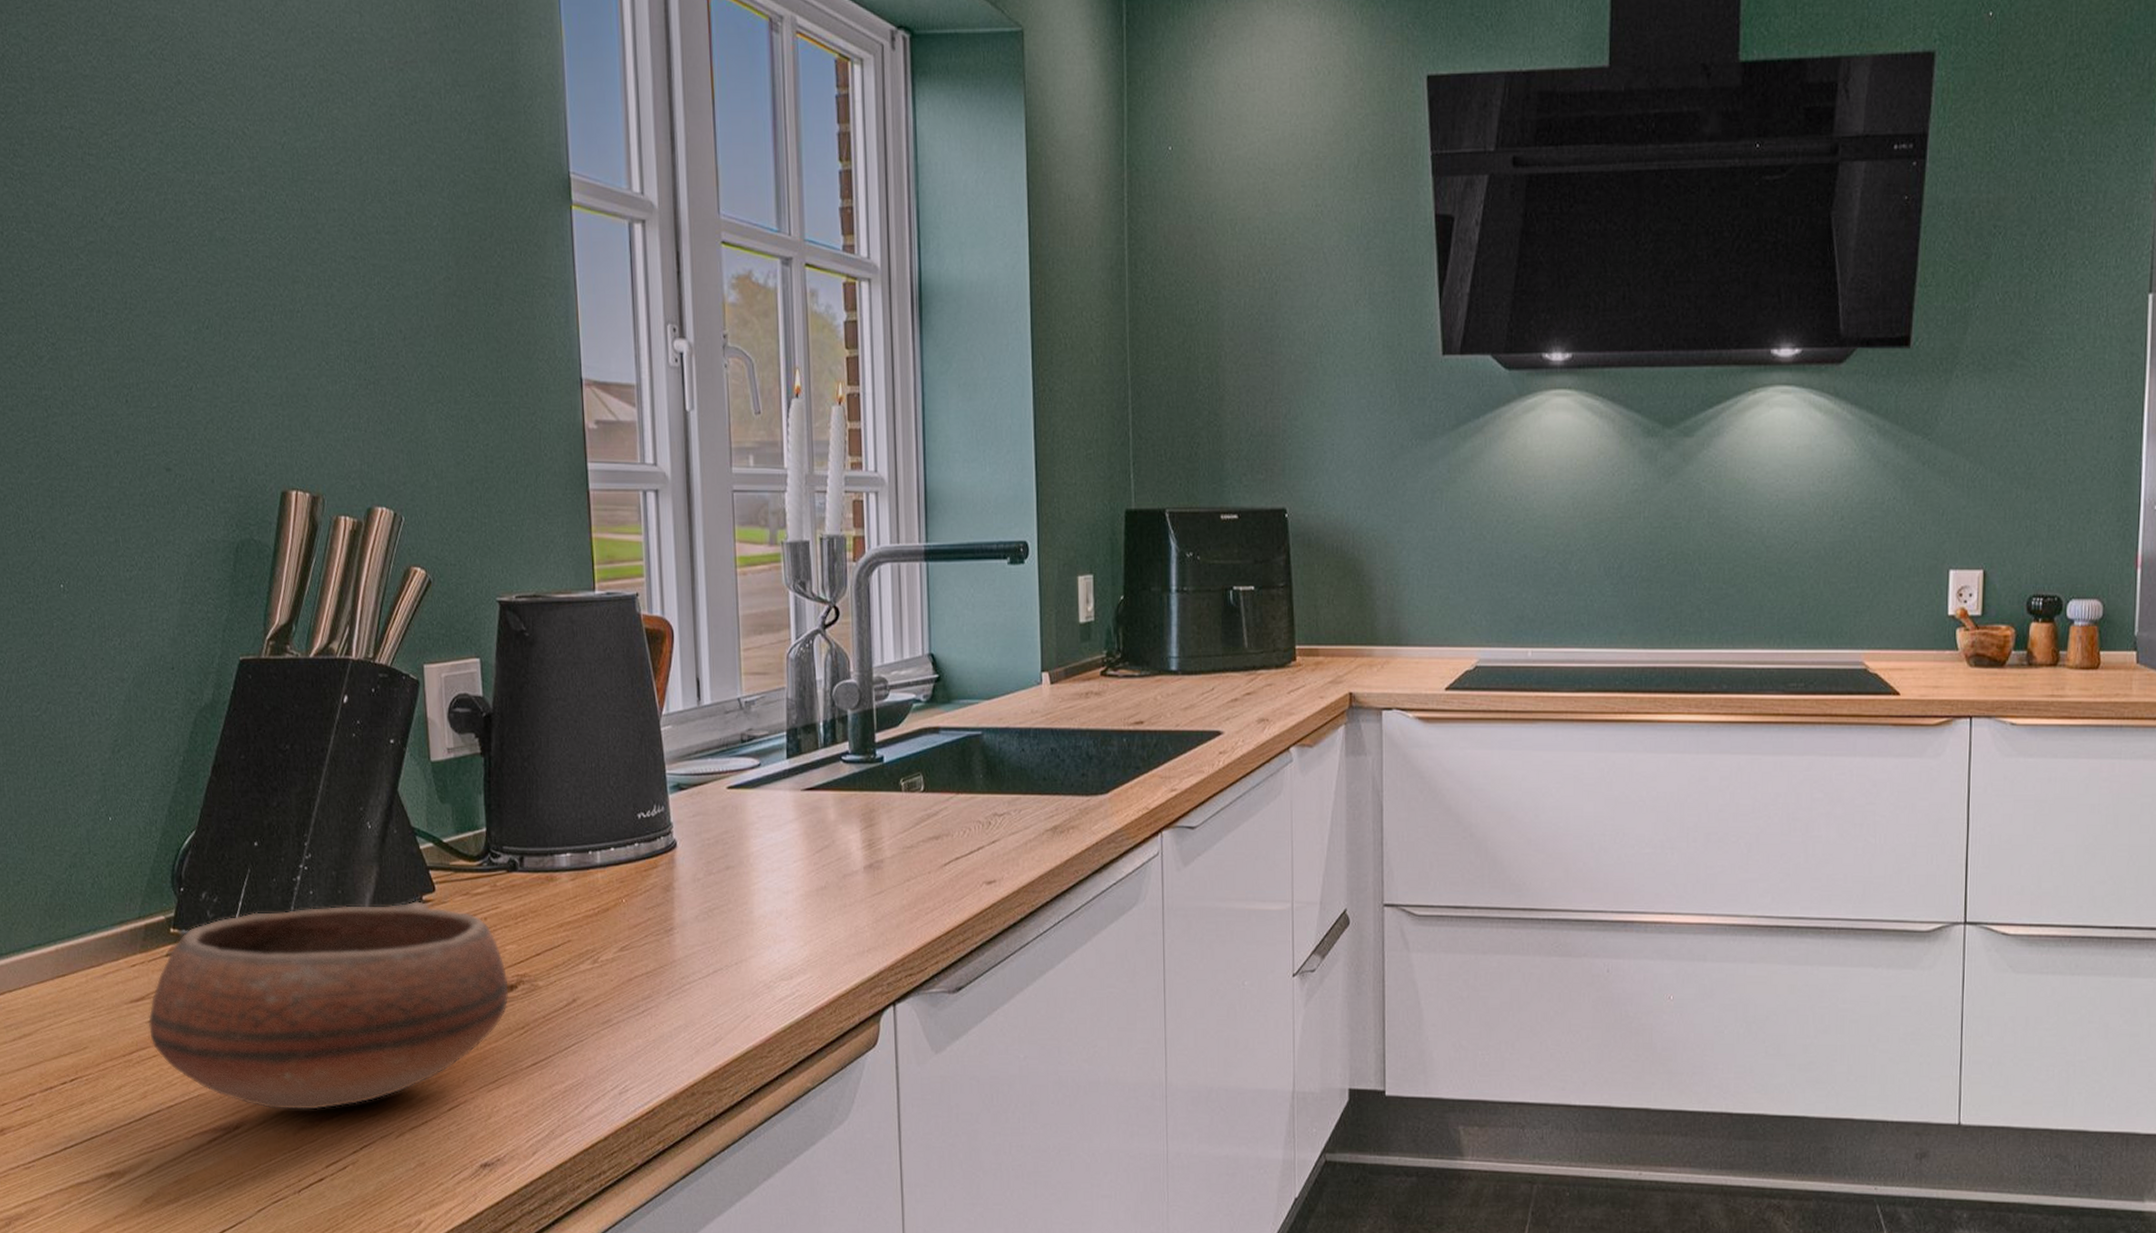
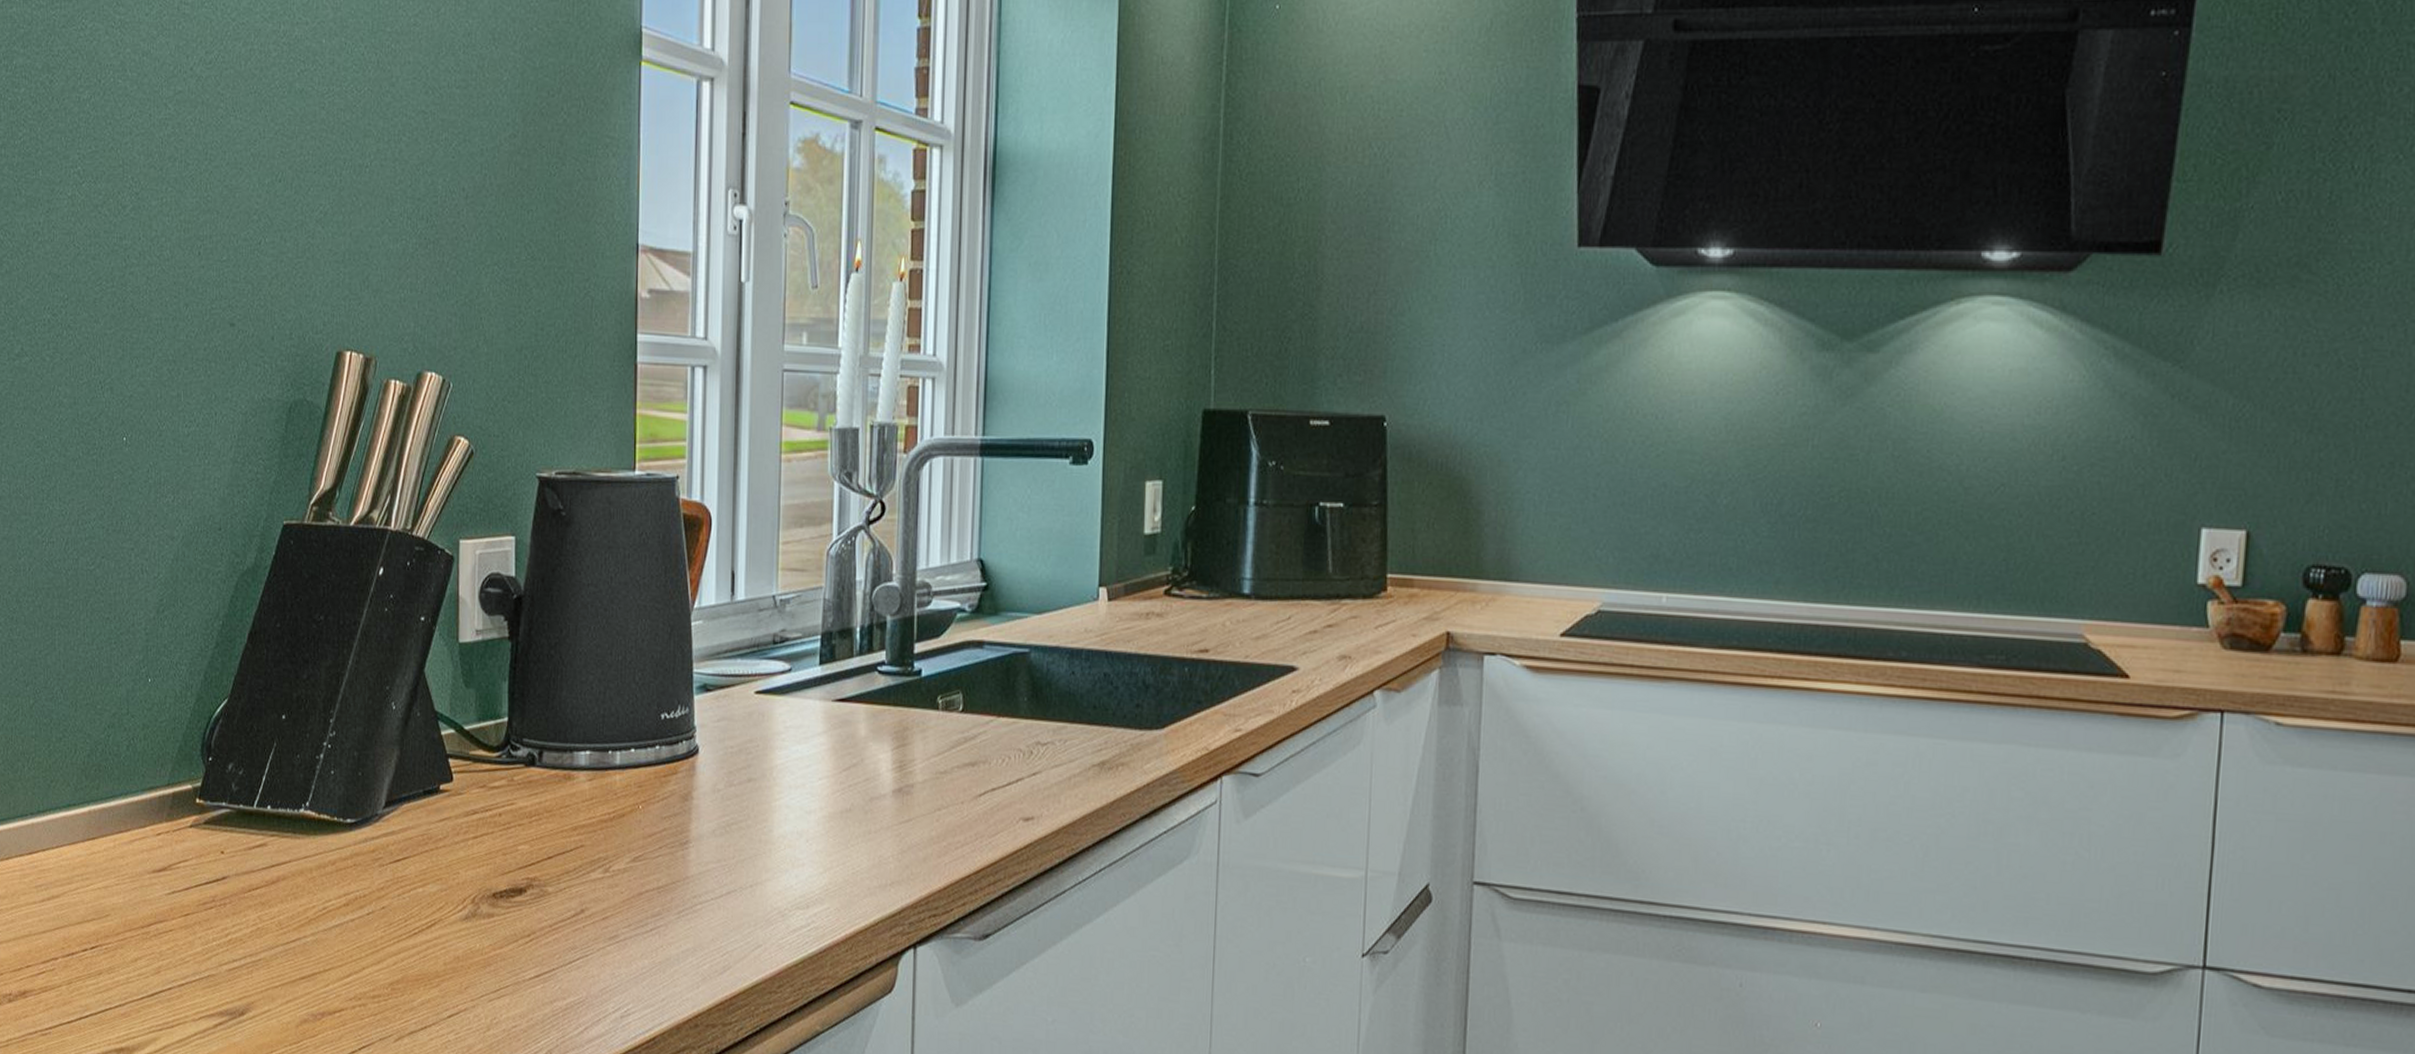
bowl: present [147,901,509,1110] -> none [167,788,518,1003]

